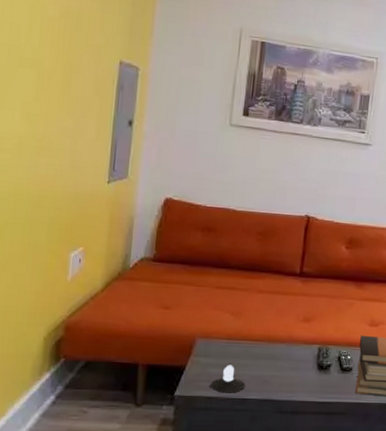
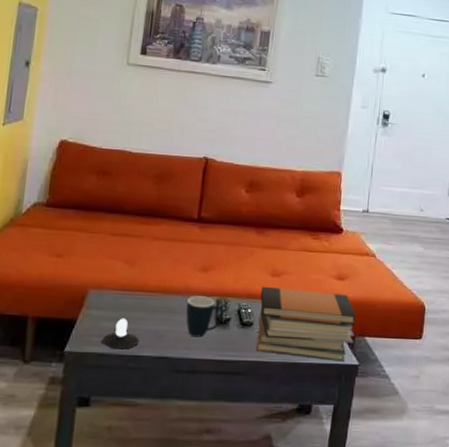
mug: none [289,344,325,382] -> present [186,296,224,337]

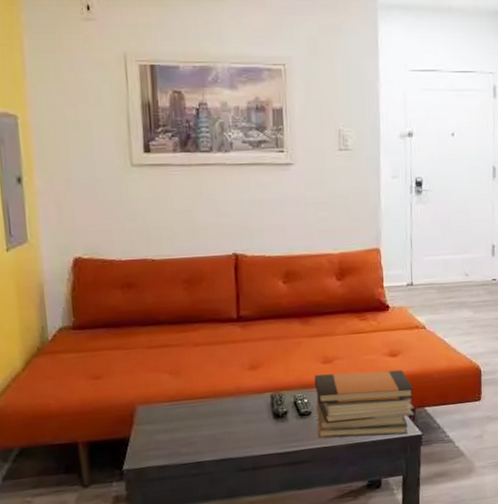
candle: present [102,318,139,350] -> none [160,428,198,459]
mug: present [186,296,224,337] -> none [241,393,280,435]

